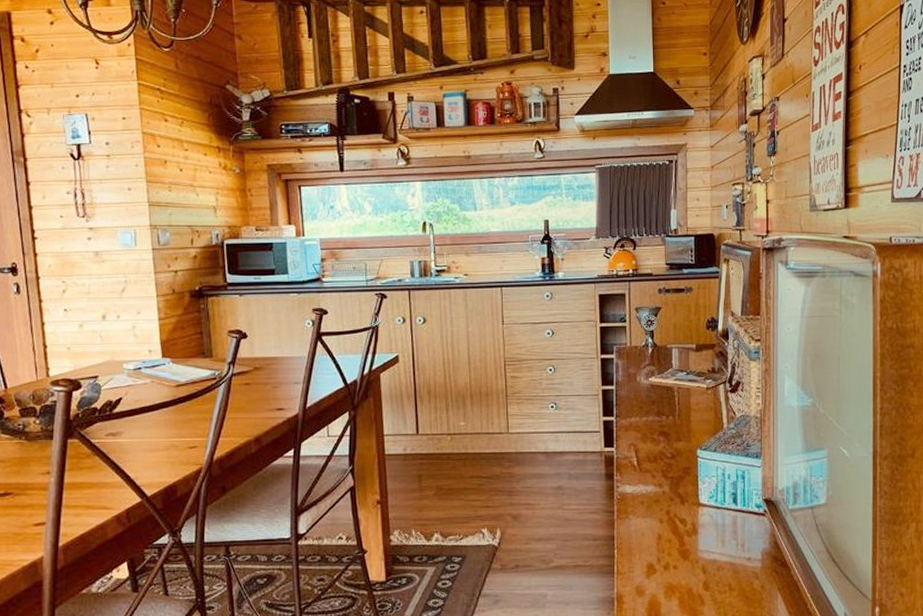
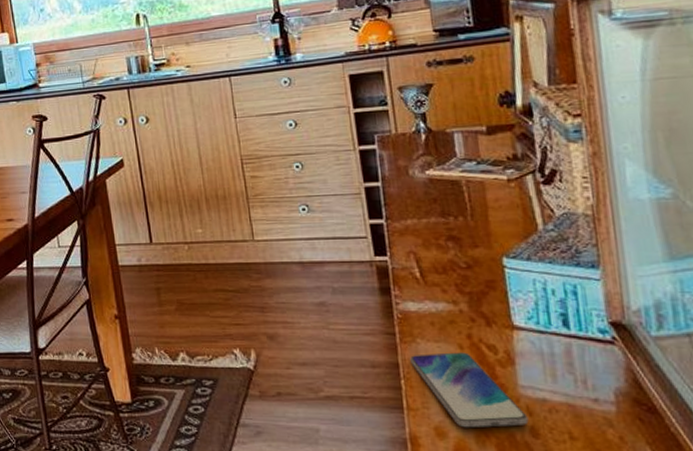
smartphone: none [623,525,703,586] -> present [410,352,529,428]

